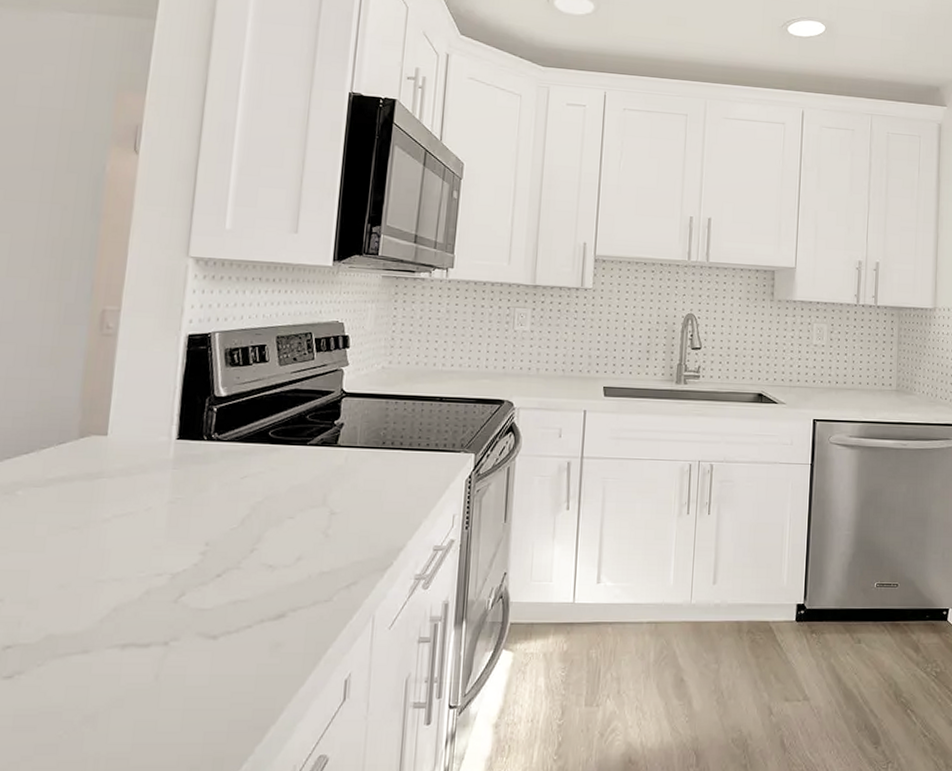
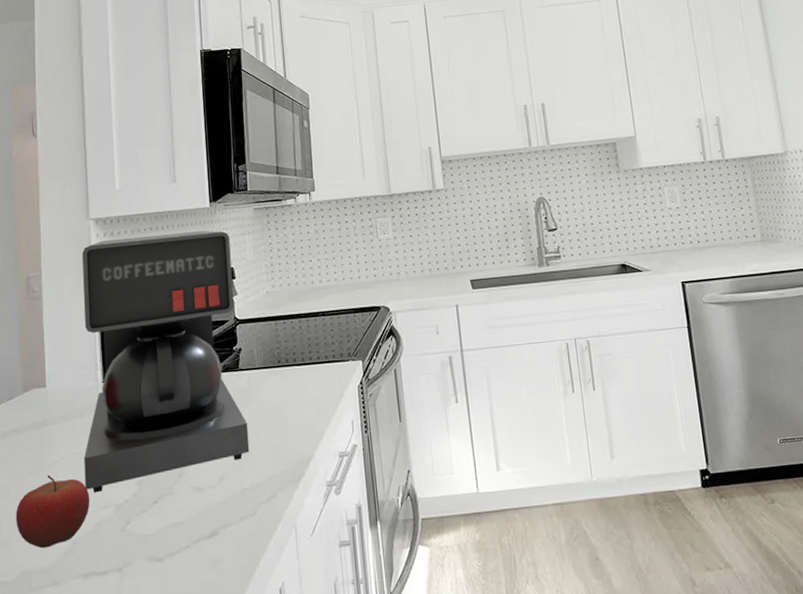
fruit: none [47,533,142,612] -> present [16,475,90,549]
coffee maker: none [137,283,350,558] -> present [82,230,250,493]

